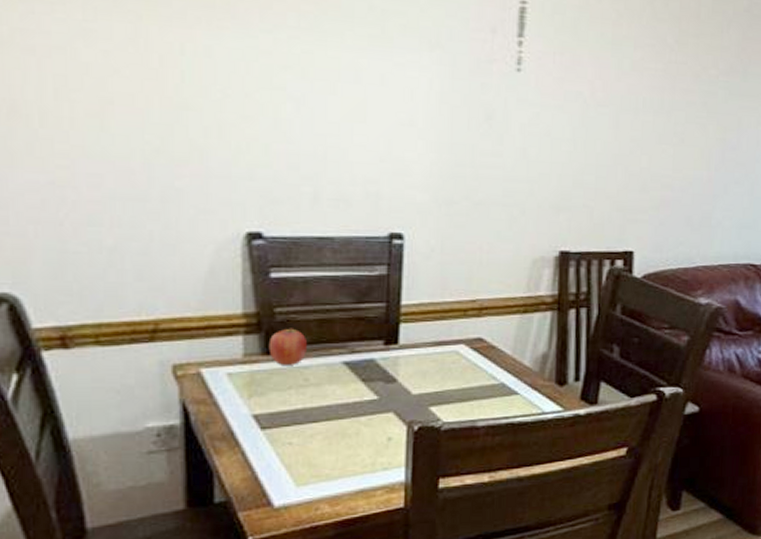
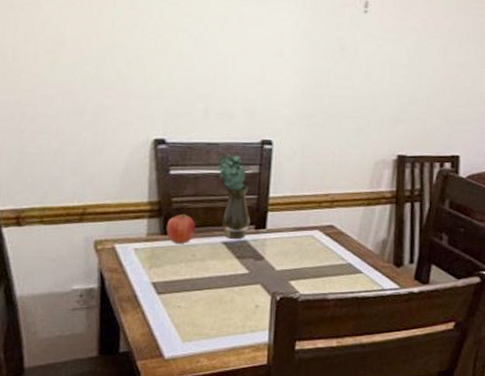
vase: none [333,247,377,357] -> present [217,151,250,239]

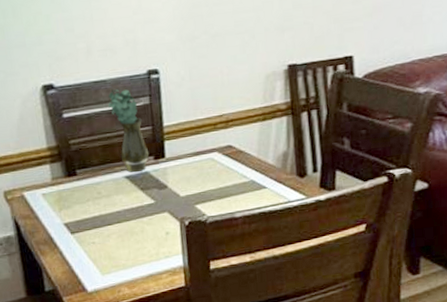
fruit: present [166,214,196,243] -> none [68,154,98,184]

